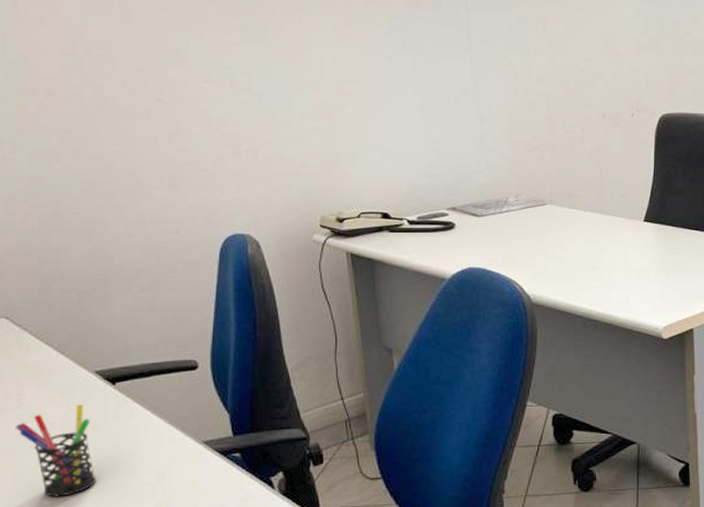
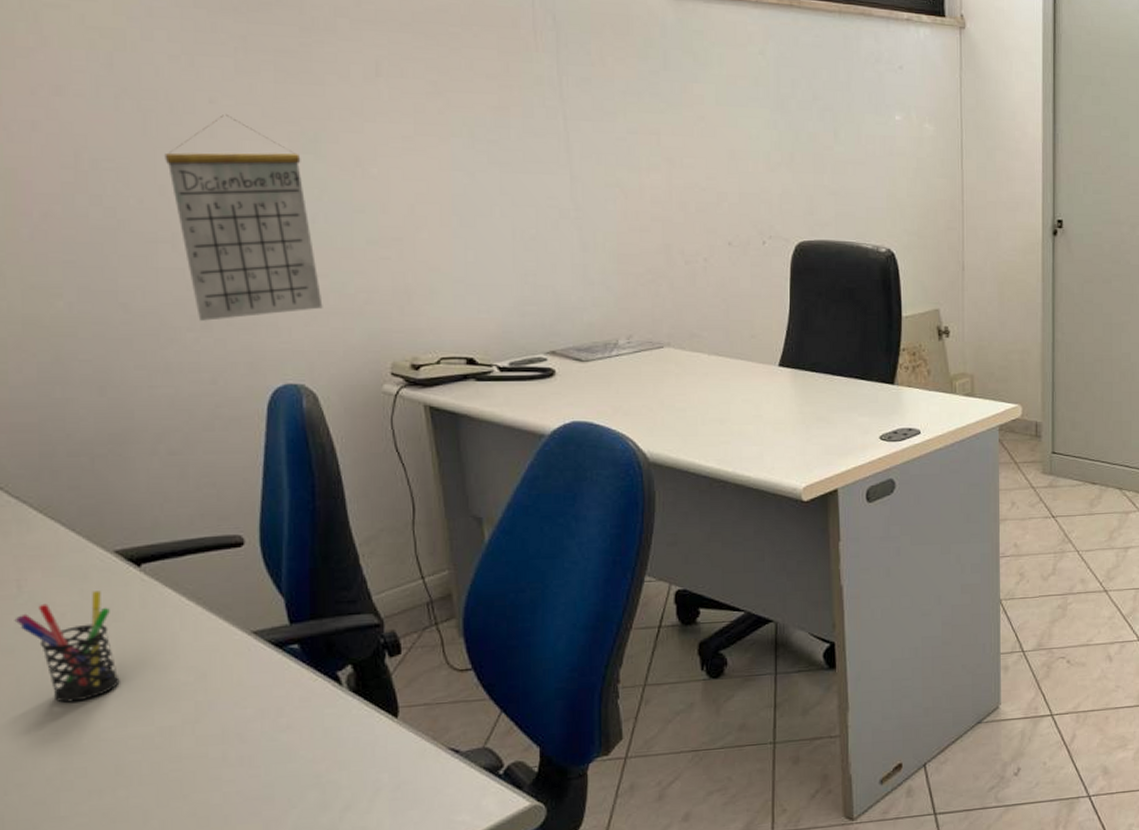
calendar: none [143,10,266,181] -> present [165,115,323,321]

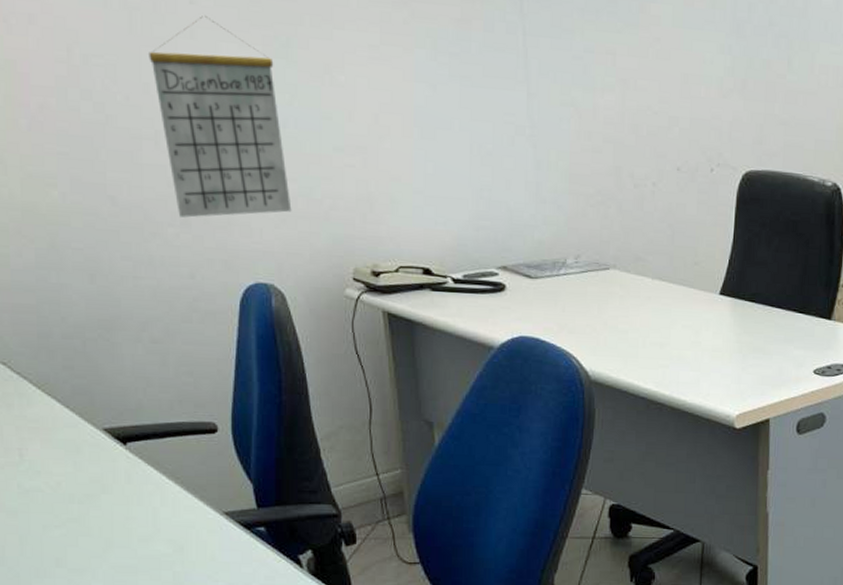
pen holder: present [14,591,120,703] -> none [17,464,108,563]

